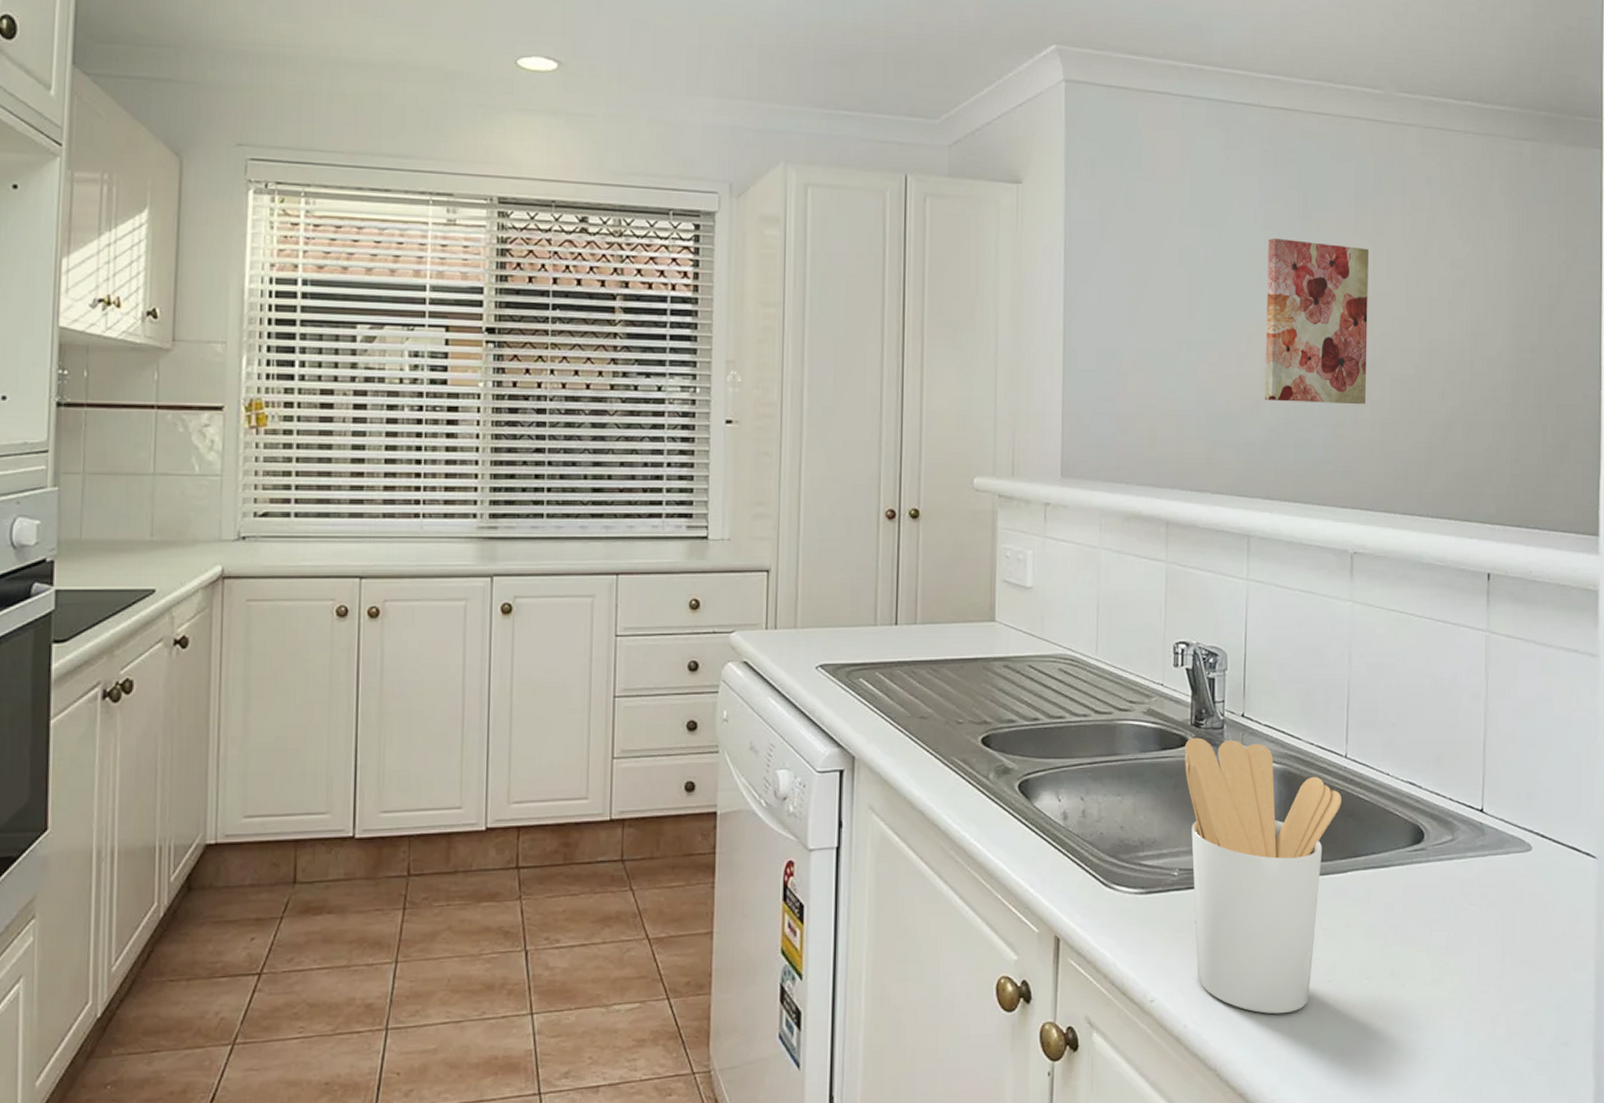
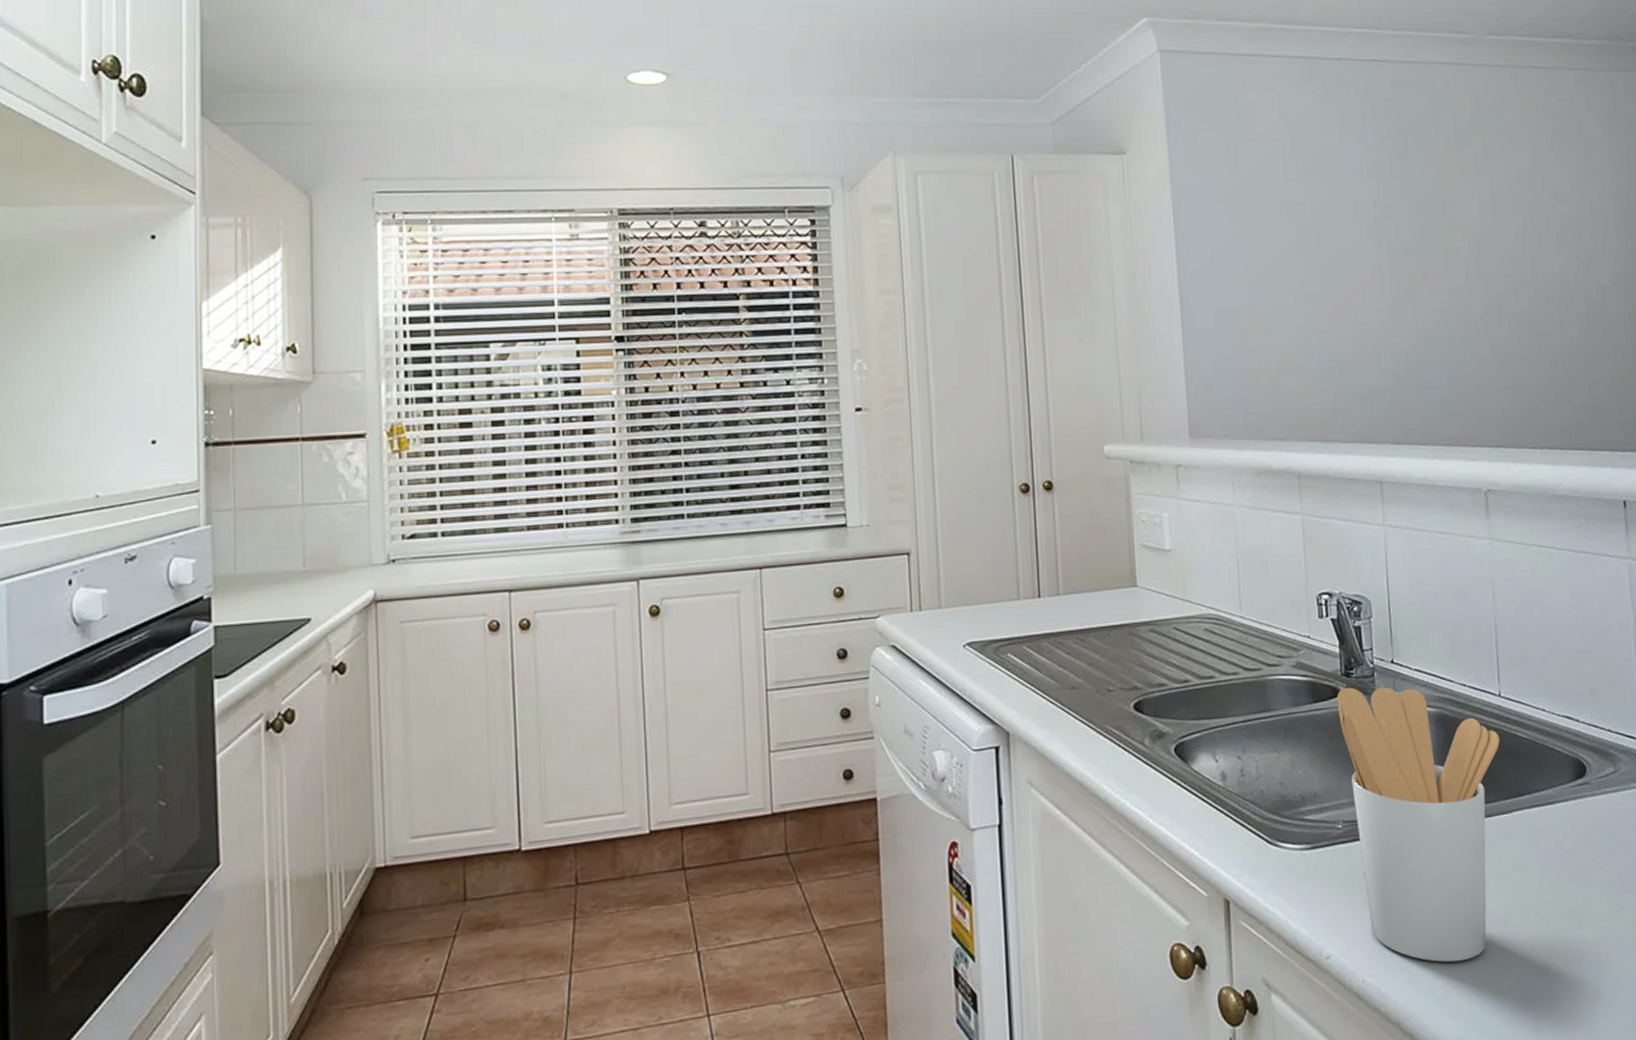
wall art: present [1265,237,1369,405] -> none [1373,186,1485,347]

